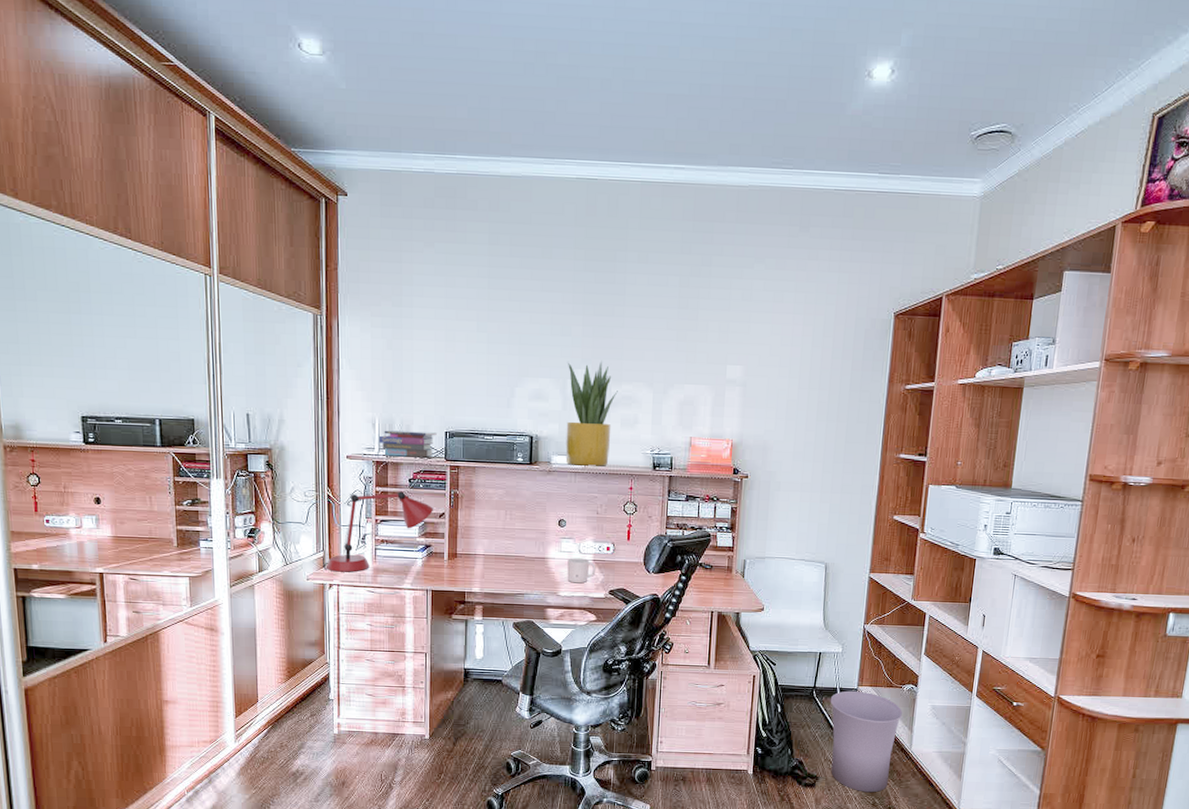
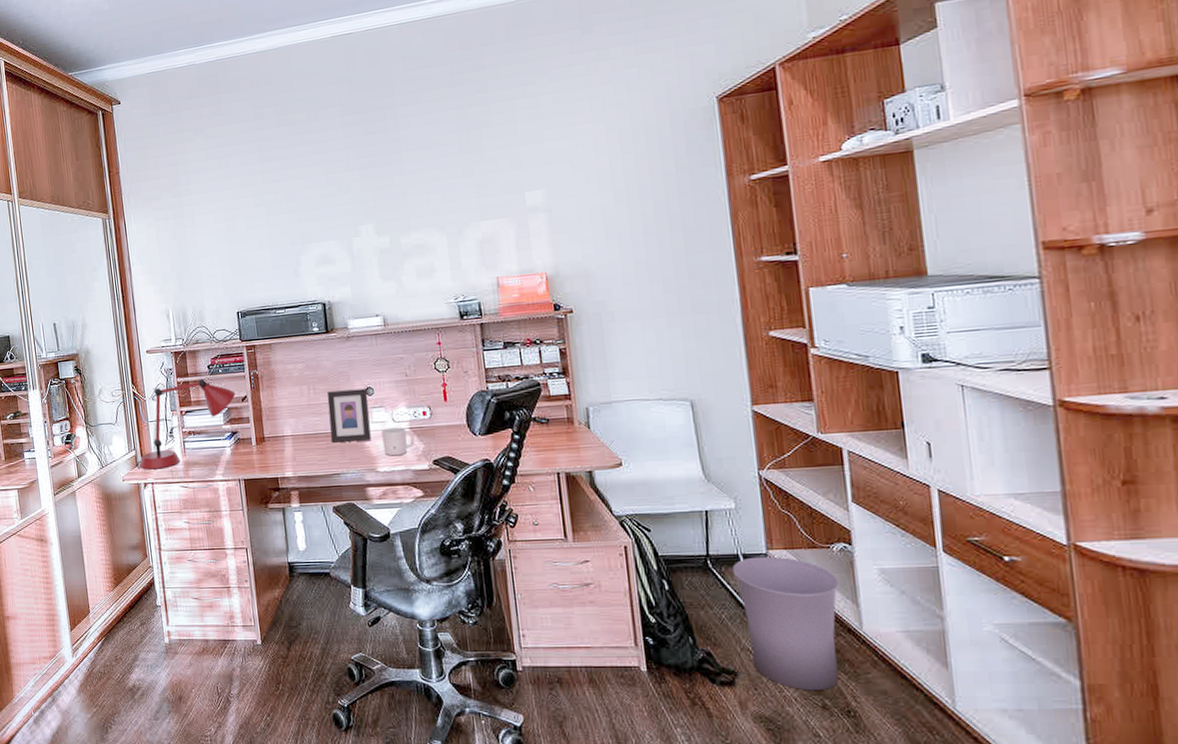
books: present [378,430,437,458] -> none [174,314,229,345]
picture frame: none [520,519,560,567] -> present [327,388,371,443]
planter: present [565,361,618,466] -> none [351,213,410,328]

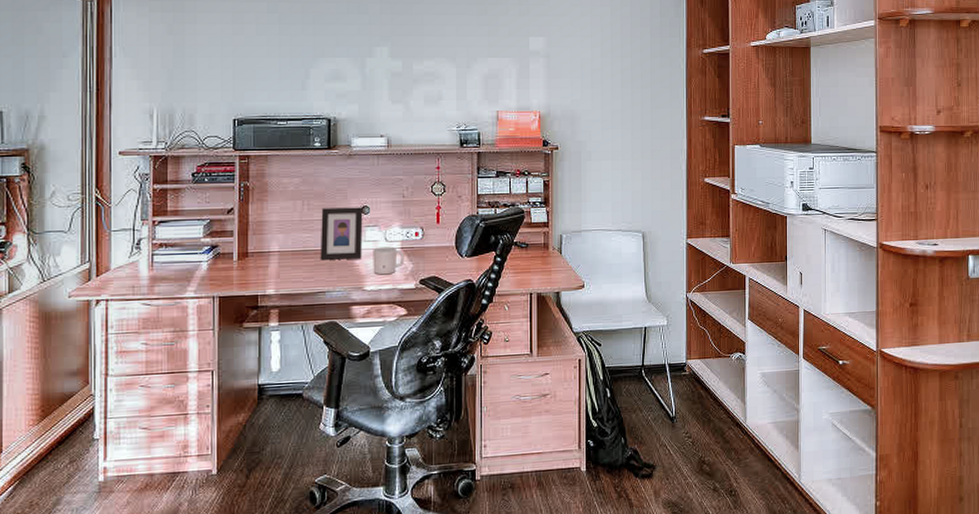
desk lamp: present [136,379,236,470] -> none [89,187,221,285]
waste bin: present [732,556,839,691] -> none [660,365,733,477]

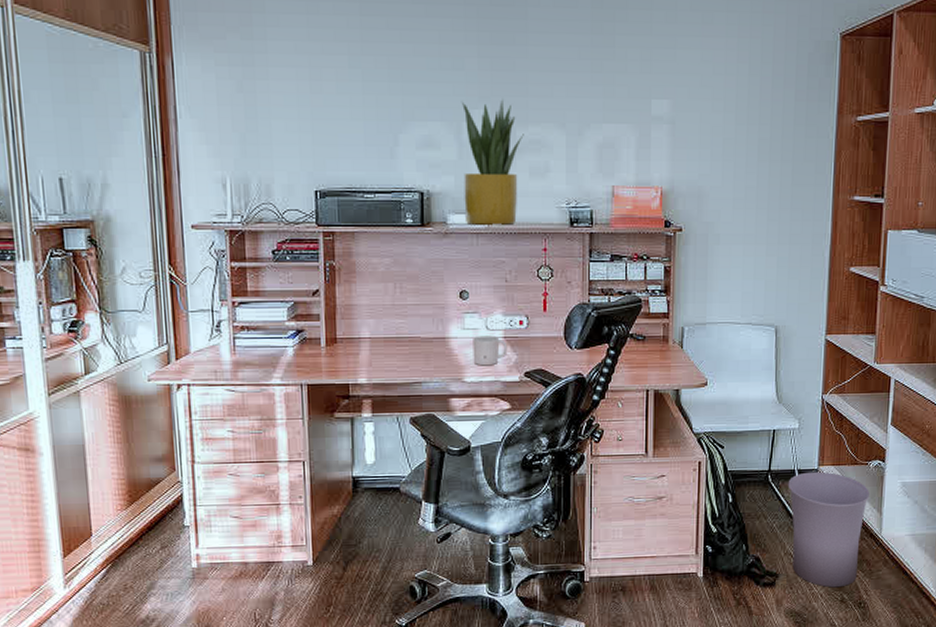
picture frame: present [320,207,363,260] -> none [415,291,462,348]
planter: none [366,38,420,147] -> present [462,99,524,225]
waste bin: none [660,365,733,477] -> present [788,471,869,588]

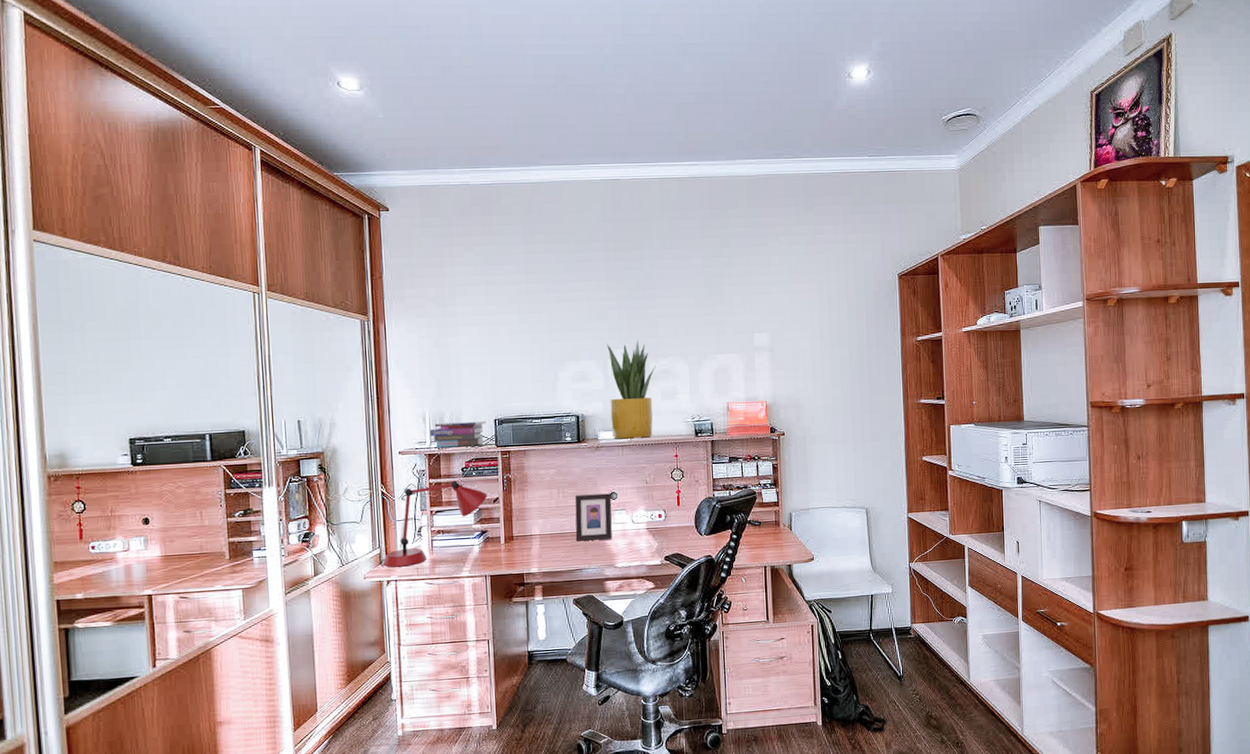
desk lamp: none [168,266,306,369] -> present [380,480,488,568]
books: none [231,192,305,223] -> present [429,421,486,448]
picture frame: none [415,291,462,348] -> present [575,493,612,541]
mug: present [473,335,508,366] -> none [622,527,650,553]
waste bin: present [788,471,869,588] -> none [887,628,956,730]

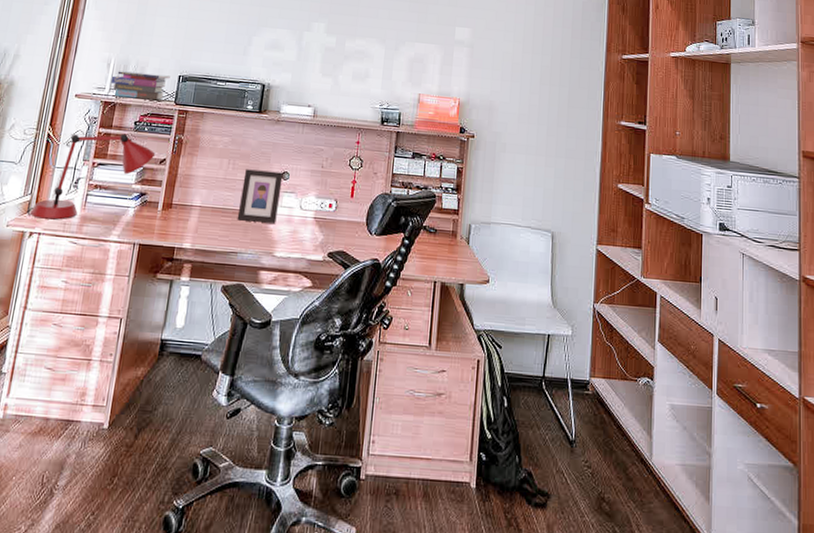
planter: present [607,340,656,439] -> none [296,15,352,119]

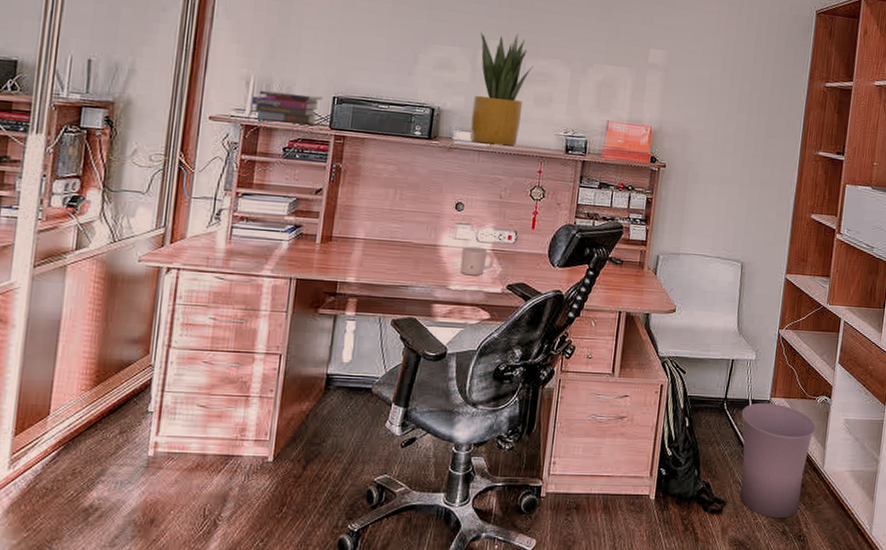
desk lamp: present [27,133,156,220] -> none [161,159,310,254]
picture frame: present [237,169,283,223] -> none [406,199,457,256]
mug: none [285,214,316,244] -> present [460,246,494,276]
planter: none [296,15,352,119] -> present [470,32,533,146]
waste bin: none [560,382,639,518] -> present [739,402,815,519]

